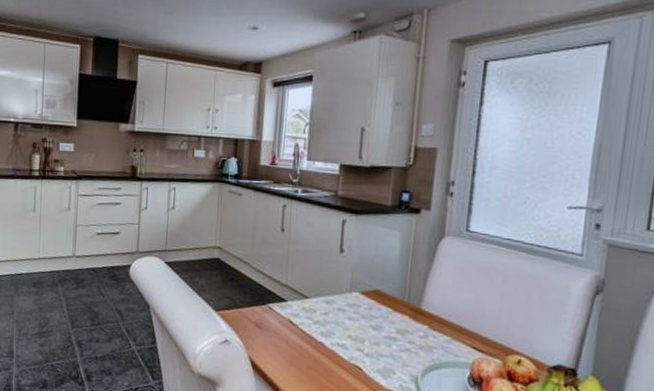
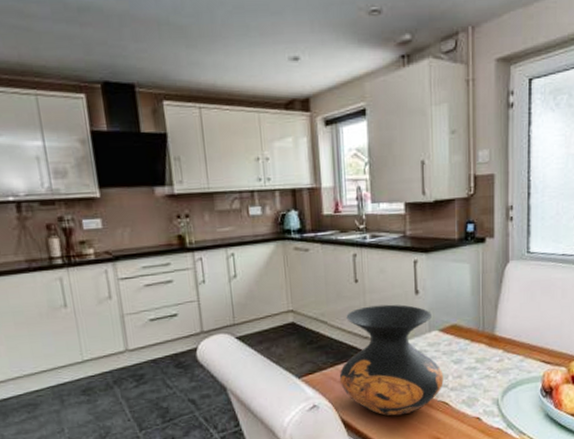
vase: none [253,255,360,370] -> present [339,304,444,416]

